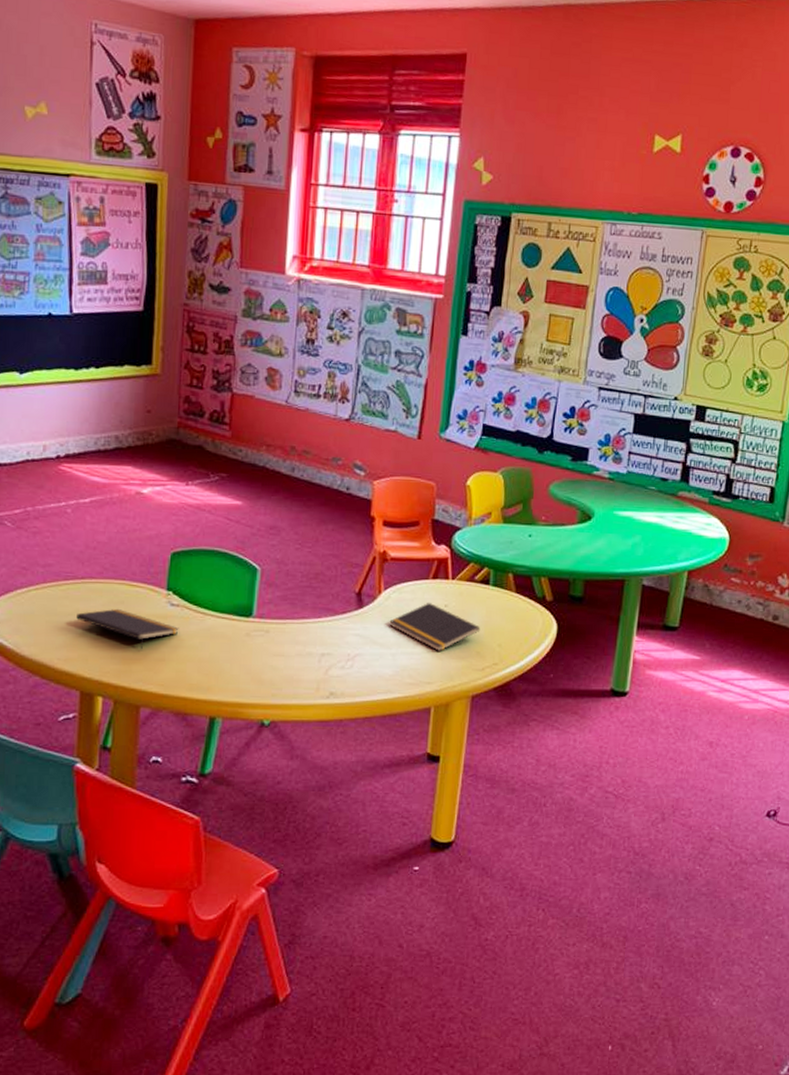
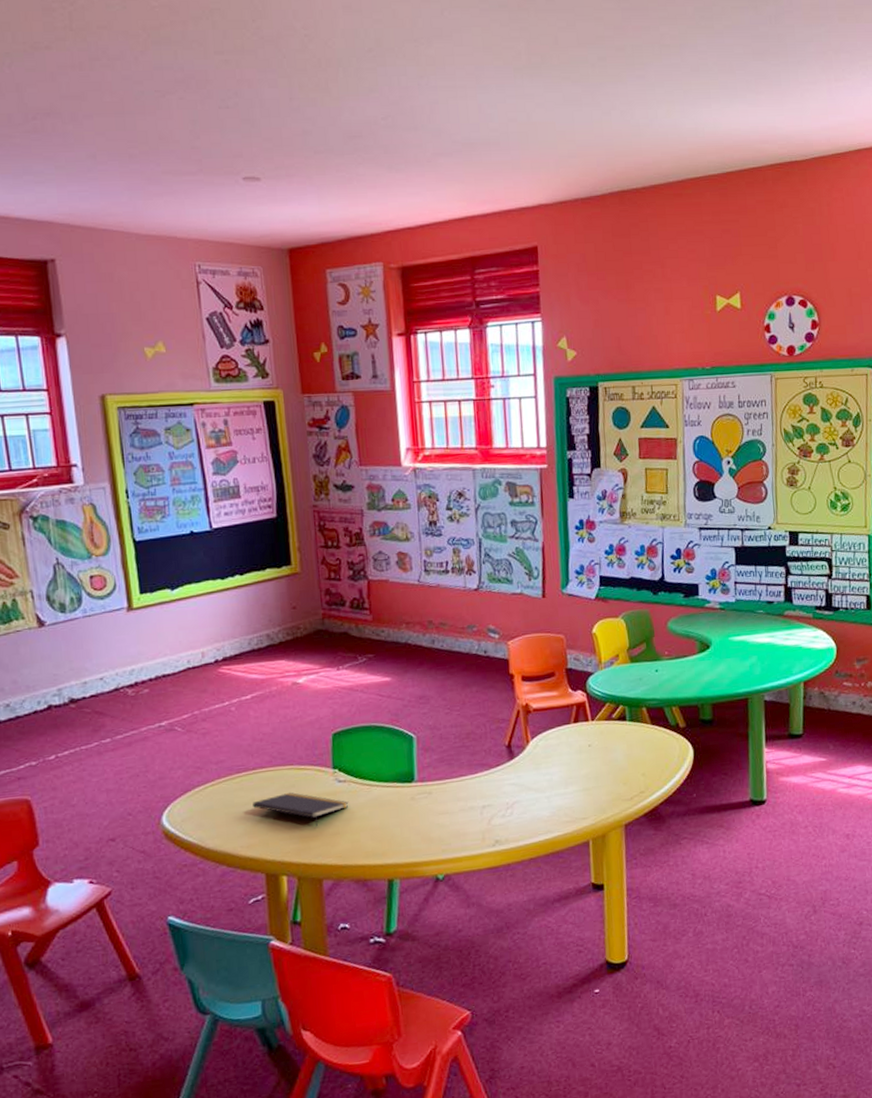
notepad: present [389,603,481,651] -> none [540,745,624,788]

